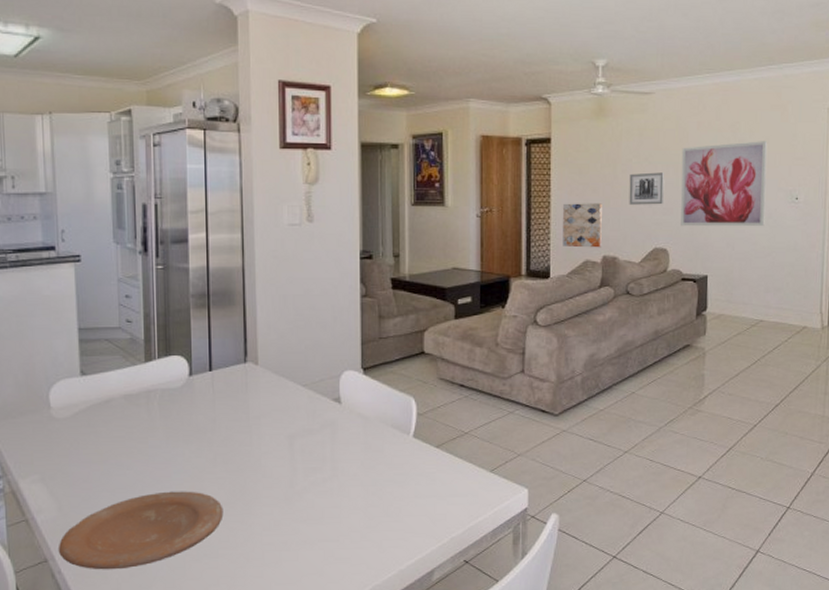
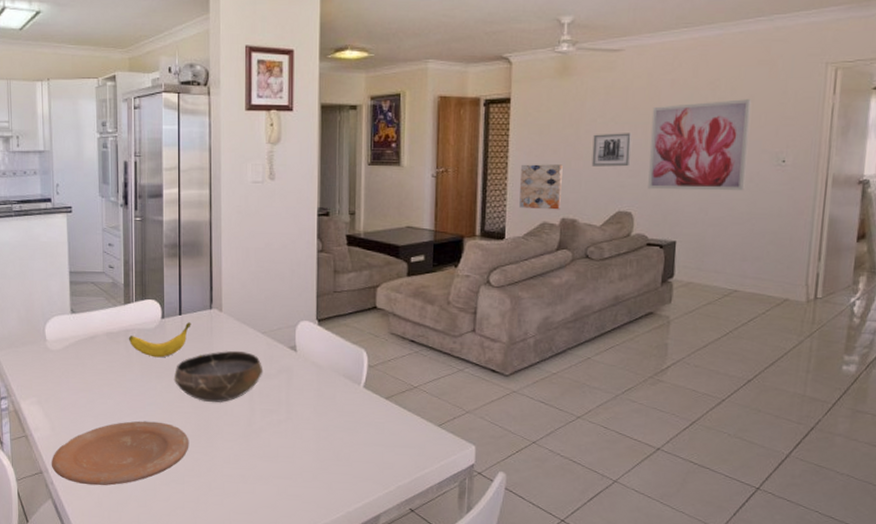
banana: none [150,378,224,420] -> present [128,322,191,358]
bowl: none [204,406,305,465] -> present [173,350,263,403]

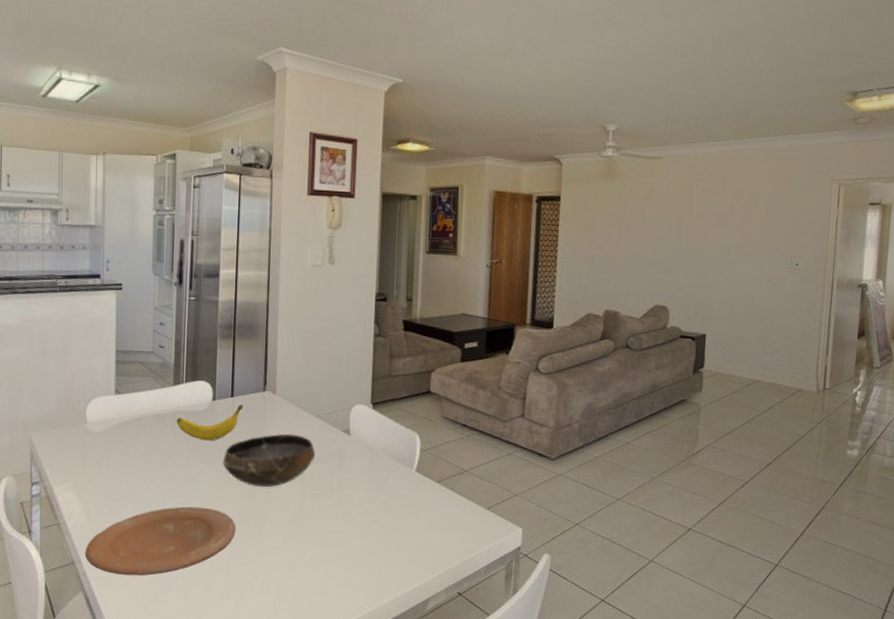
wall art: present [519,164,563,210] -> none [567,258,607,302]
wall art: present [591,133,633,167] -> none [632,233,669,264]
wall art: present [648,99,752,191] -> none [682,207,771,290]

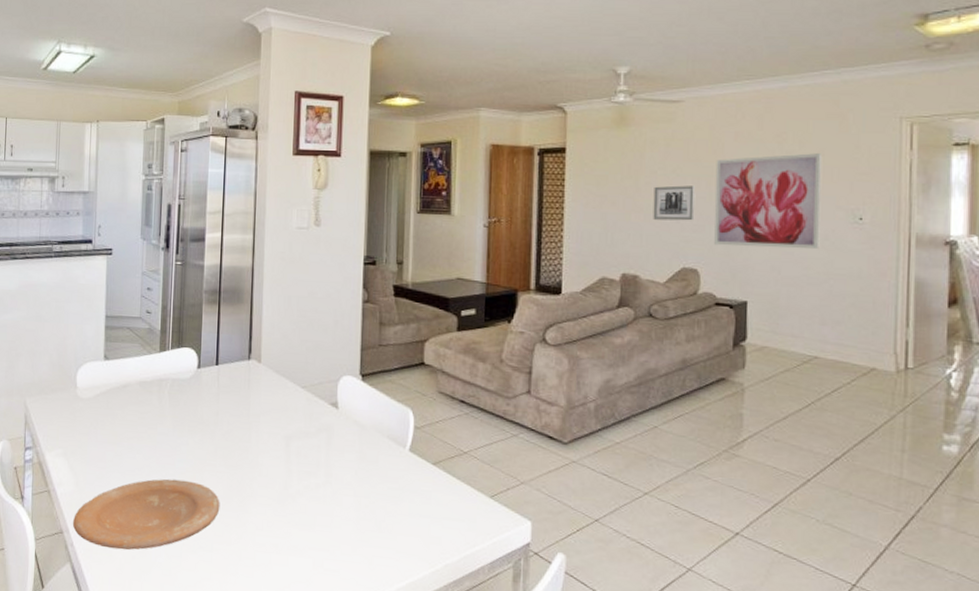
banana: present [176,404,244,441] -> none [161,373,228,411]
bowl: present [222,433,316,488] -> none [206,405,302,462]
wall art: none [632,233,669,264] -> present [653,185,696,221]
wall art: none [682,207,771,290] -> present [714,153,823,250]

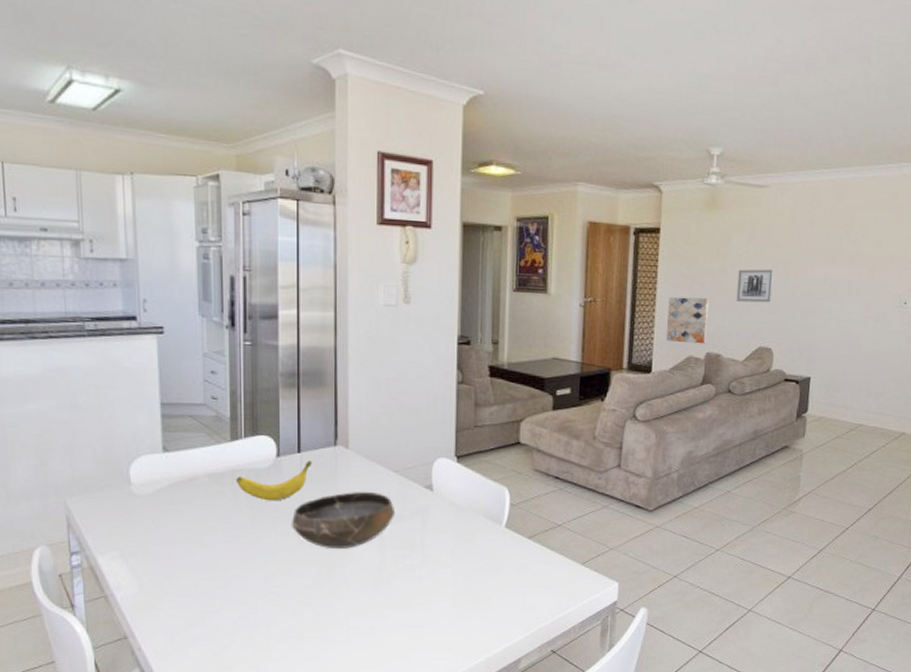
plate: present [72,479,220,550] -> none [138,572,310,649]
banana: none [161,373,228,411] -> present [235,461,312,501]
bowl: none [206,405,302,462] -> present [291,491,396,550]
wall art: none [576,216,622,265] -> present [666,296,709,344]
wall art: present [714,153,823,250] -> none [787,242,881,331]

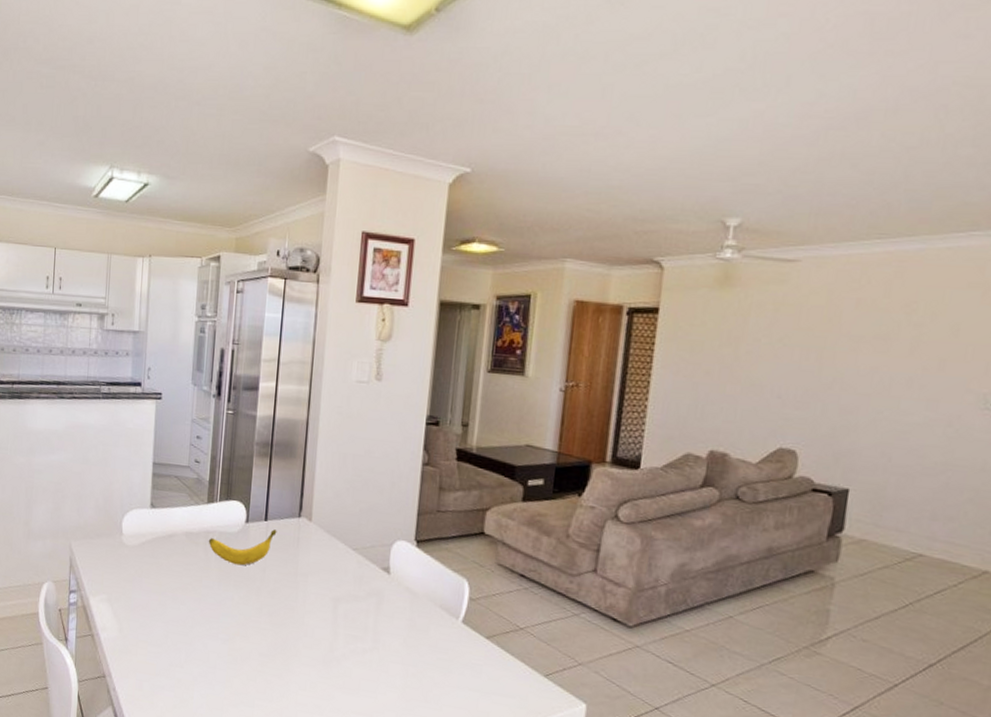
bowl: present [291,491,396,550] -> none [252,565,351,622]
wall art: present [666,296,709,344] -> none [660,384,716,441]
wall art: present [736,269,775,303] -> none [750,356,804,397]

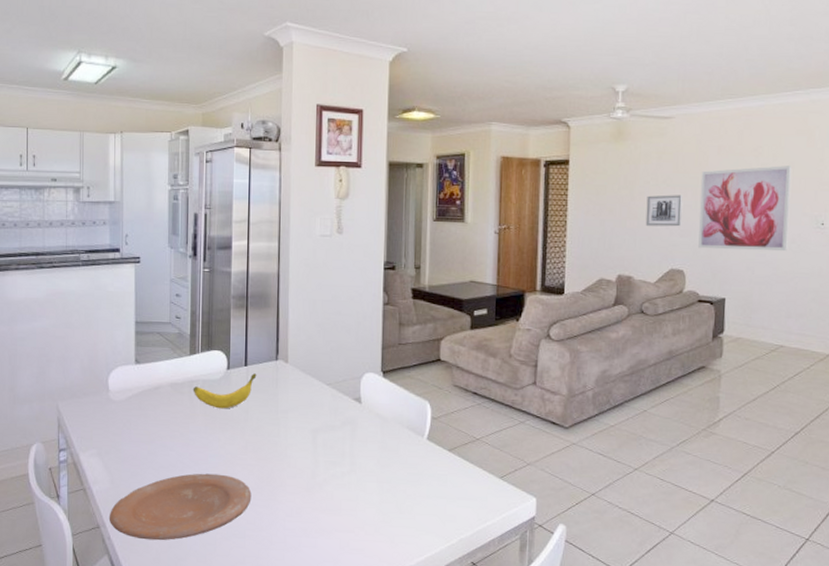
plate: none [115,631,264,700] -> present [108,473,252,541]
wall art: none [750,356,804,397] -> present [645,195,683,227]
wall art: none [818,327,958,437] -> present [698,165,793,252]

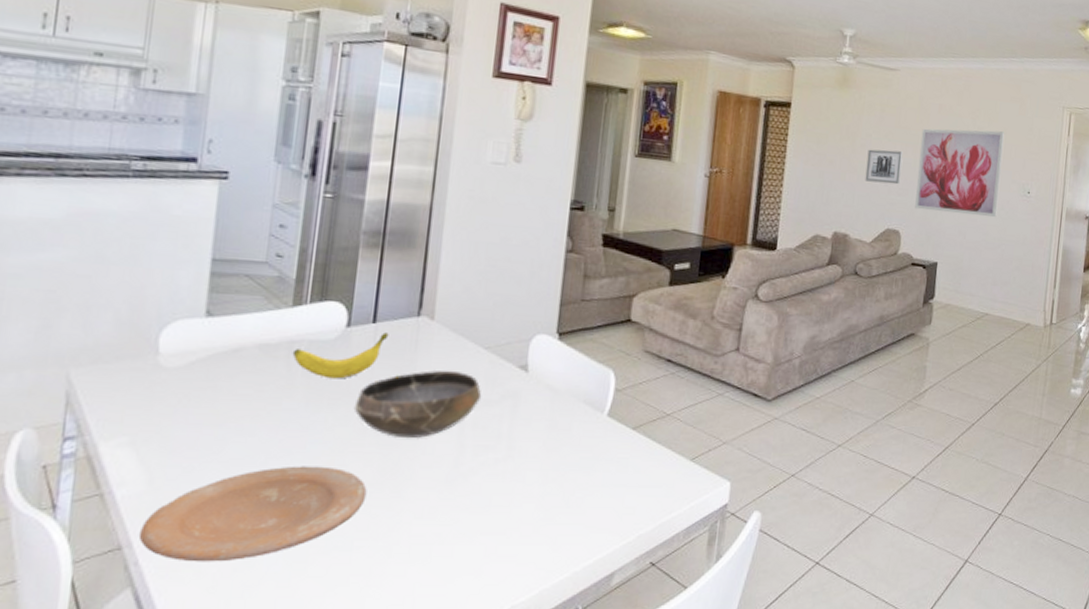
bowl: none [237,402,328,455] -> present [353,370,482,439]

